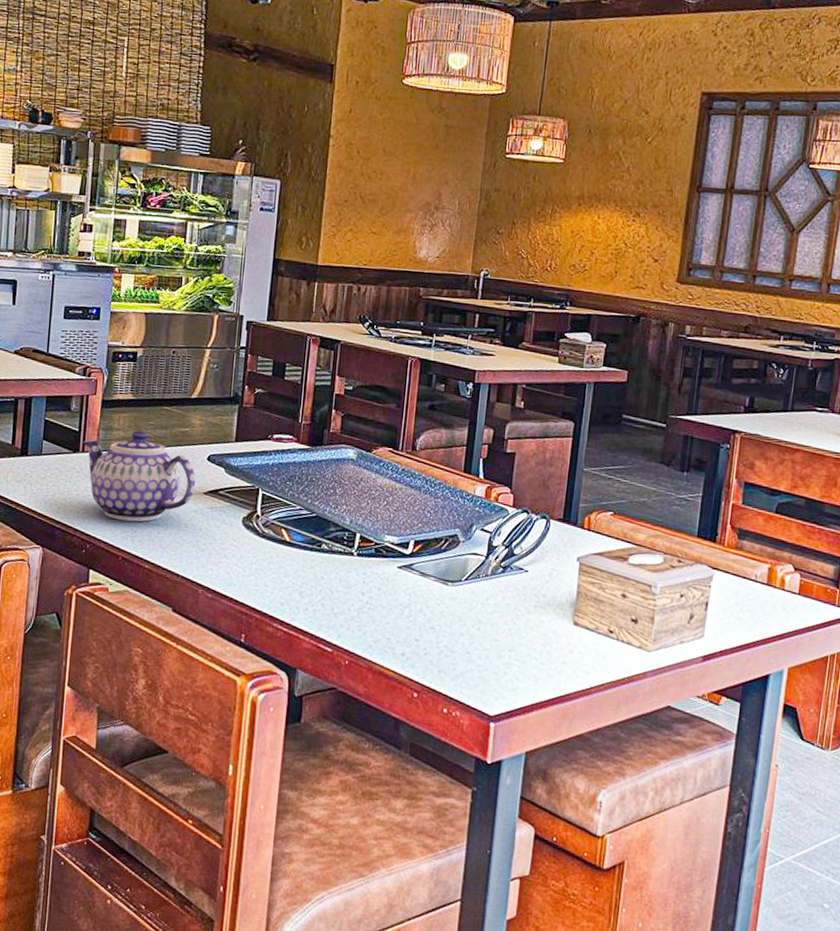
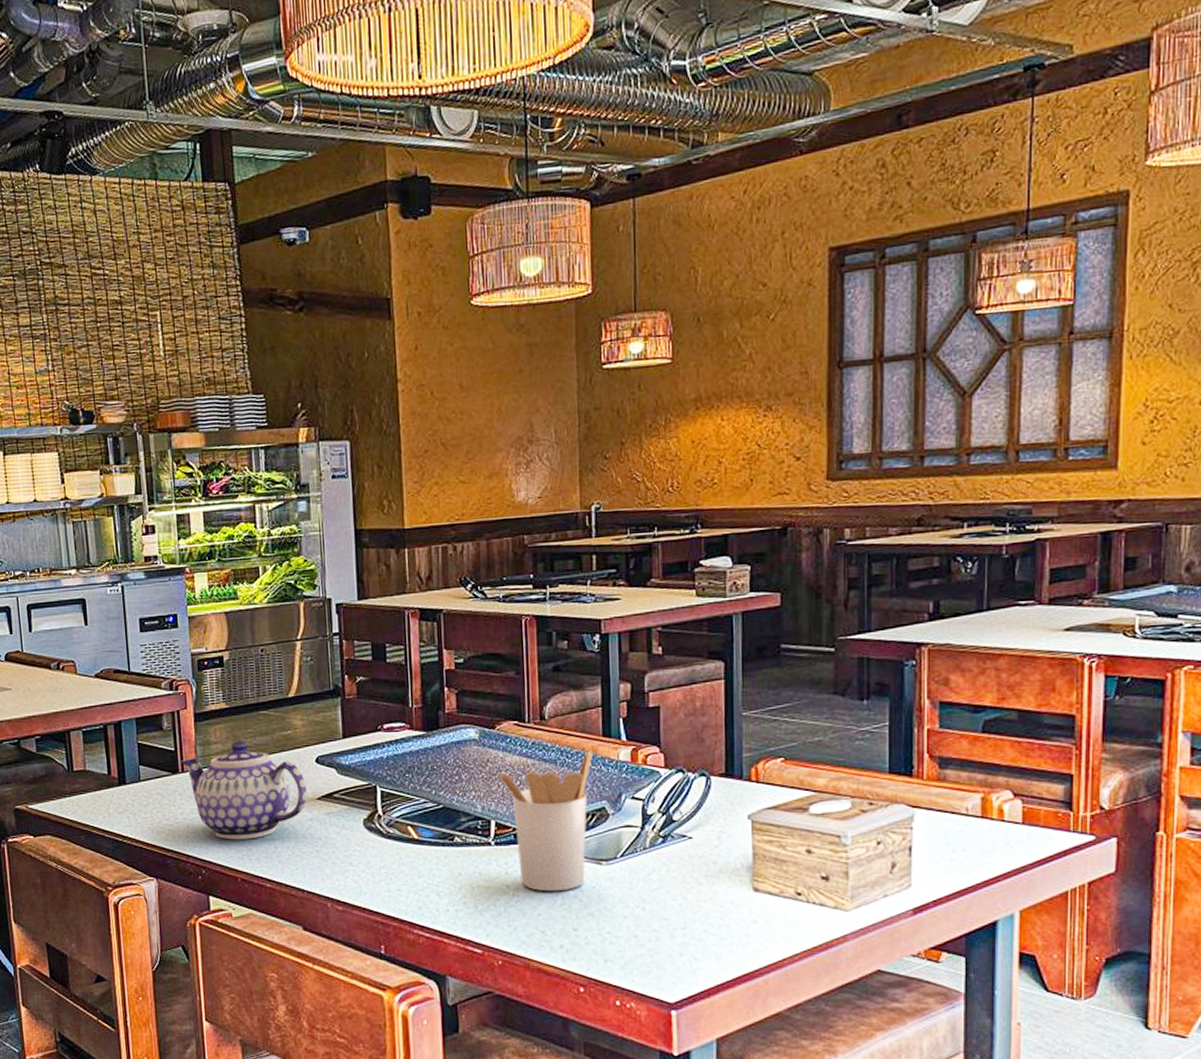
utensil holder: none [368,483,453,605] -> present [497,751,593,892]

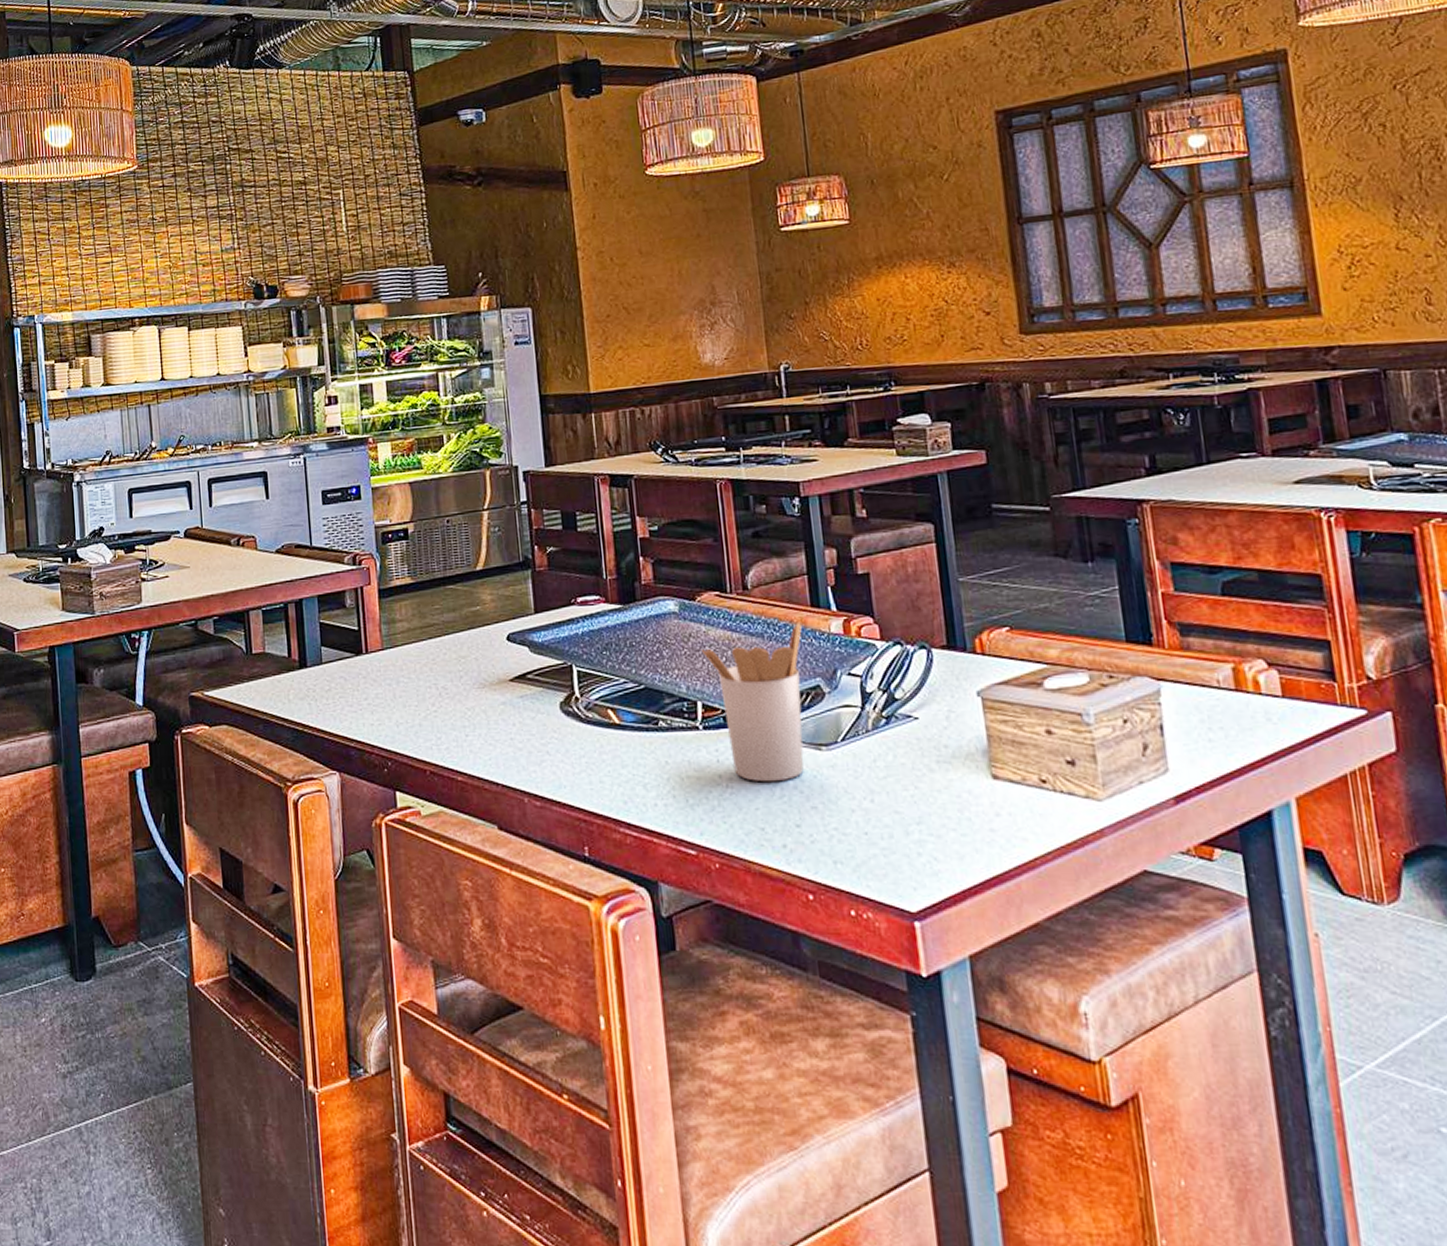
teapot: present [181,740,308,840] -> none [365,617,499,728]

